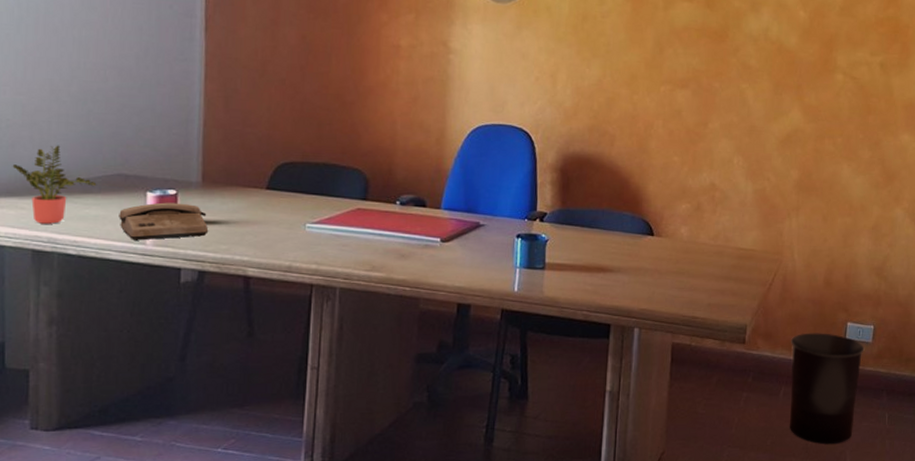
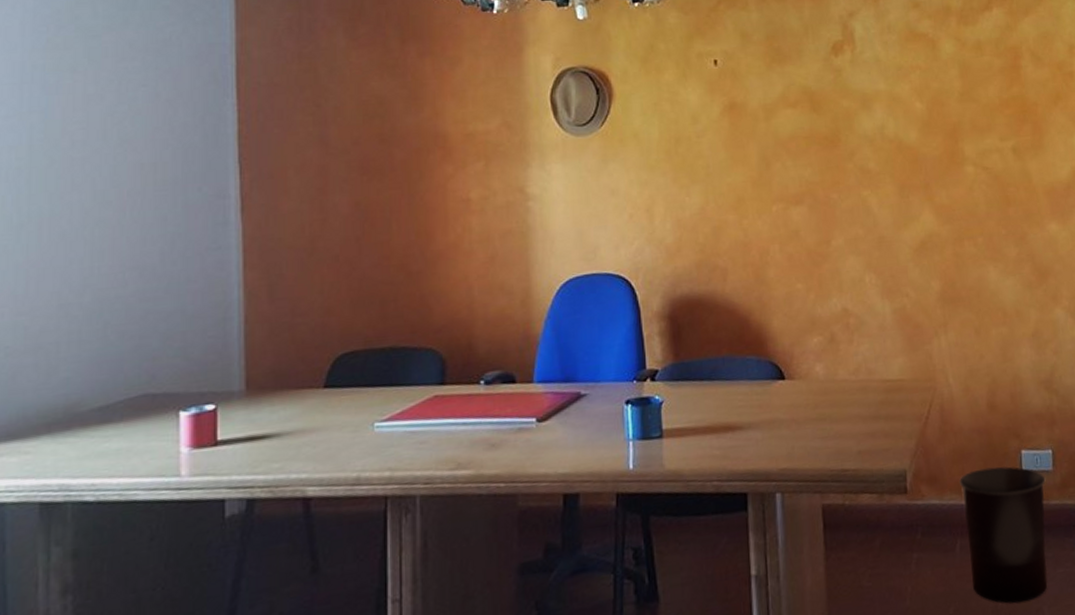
potted plant: present [12,145,97,224] -> none [13,369,118,469]
telephone: present [119,202,209,241] -> none [146,419,257,473]

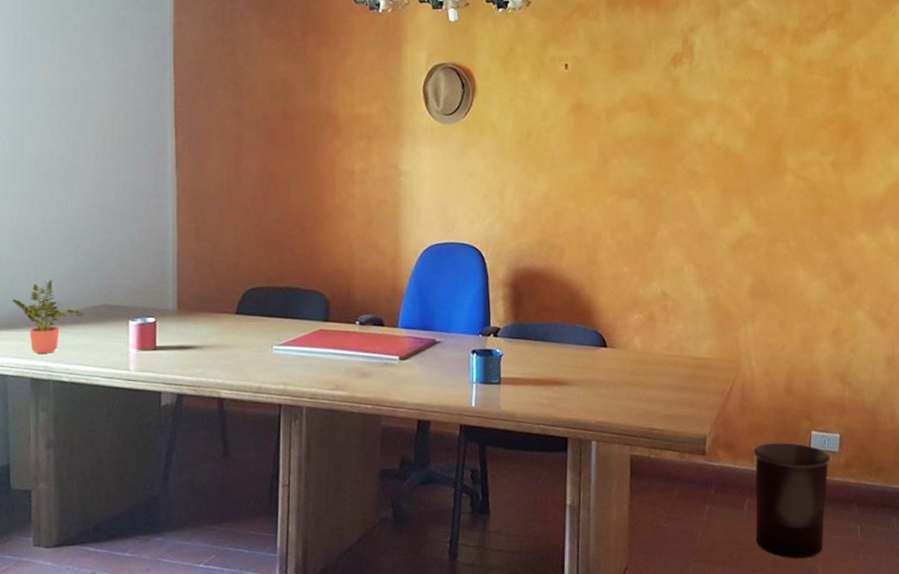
potted plant: none [13,369,118,469] -> present [12,280,85,353]

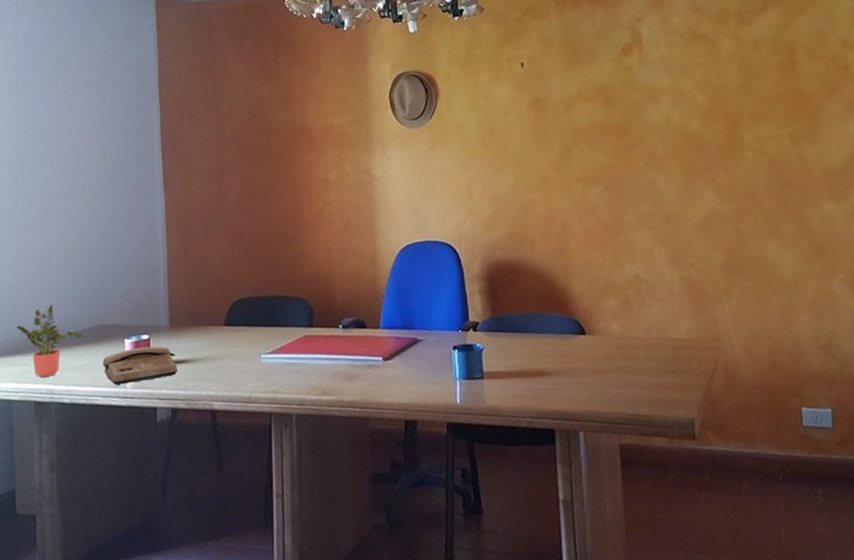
telephone: none [105,330,185,367] -> present [103,346,178,385]
waste bin: present [753,442,831,558] -> none [744,421,829,544]

